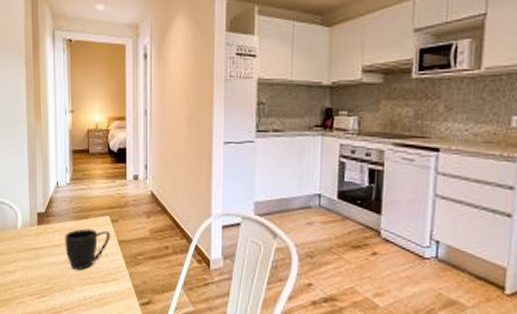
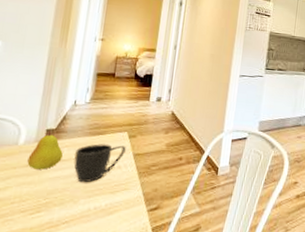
fruit: none [27,214,55,255] -> present [27,131,63,170]

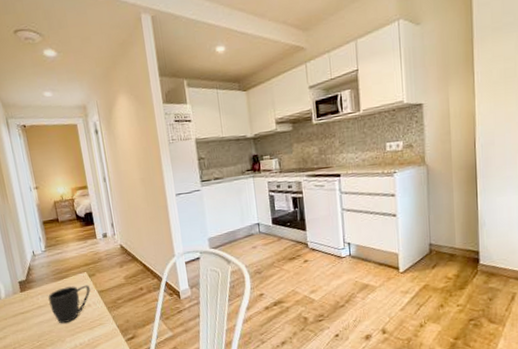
fruit: present [27,131,63,170] -> none [12,282,40,318]

